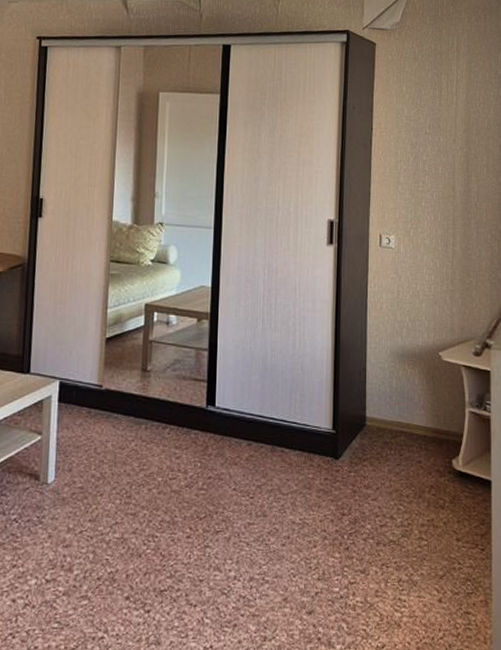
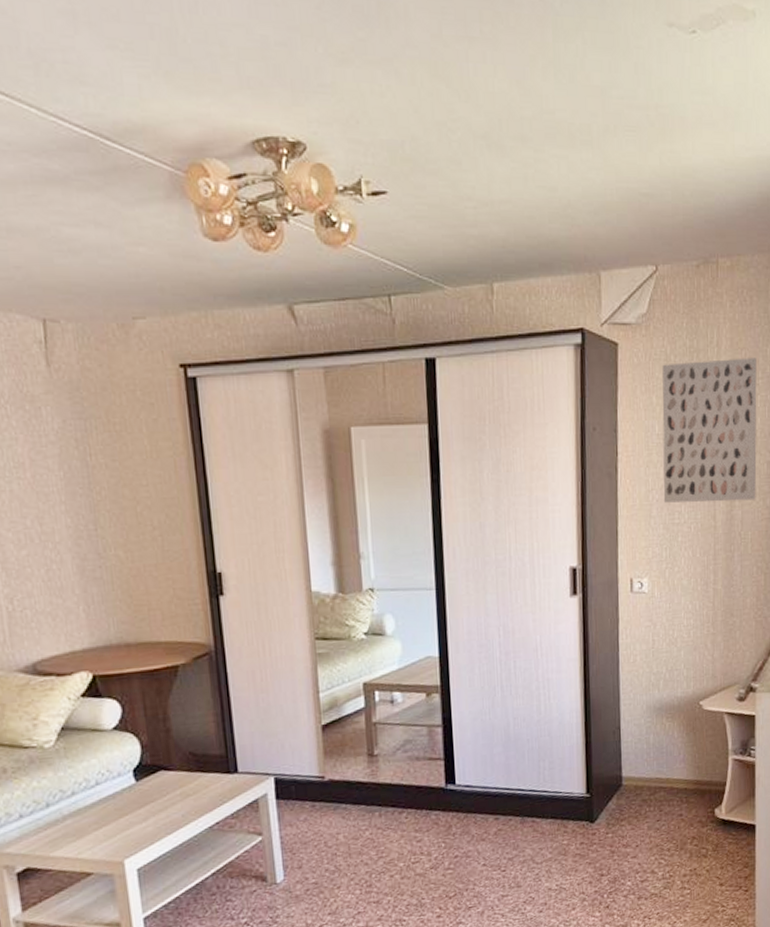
wall art: none [410,61,490,177] -> present [662,358,757,503]

